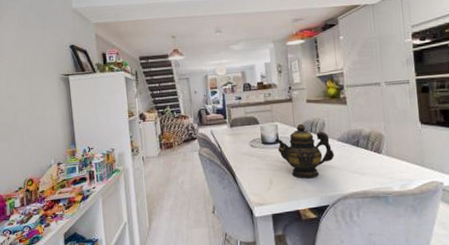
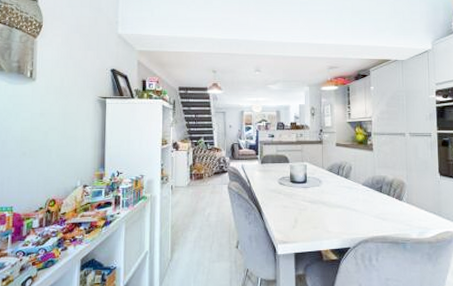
teapot: present [274,123,335,179] -> none [302,165,359,220]

